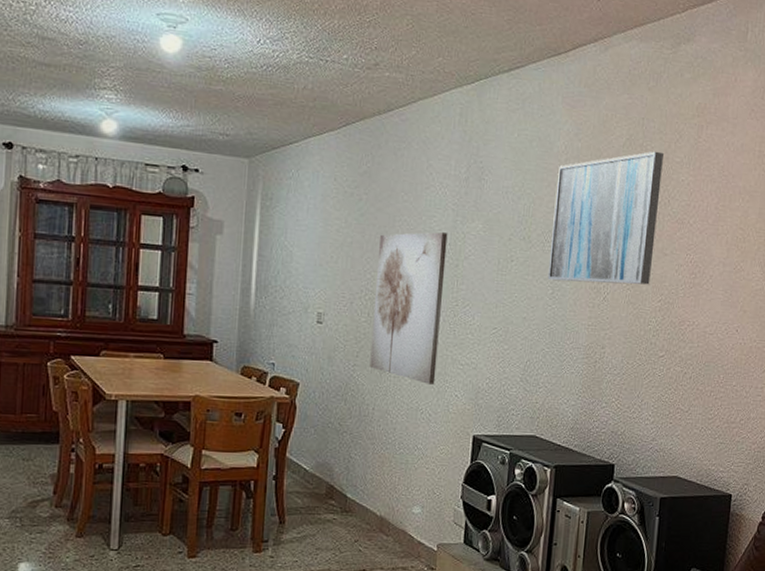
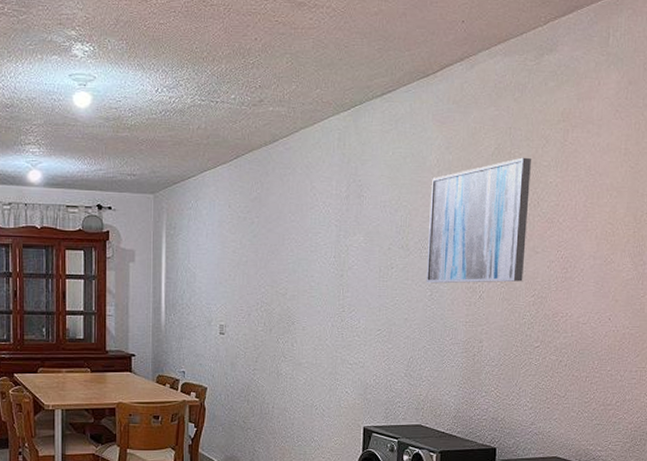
wall art: present [369,232,448,385] -> none [268,247,332,383]

